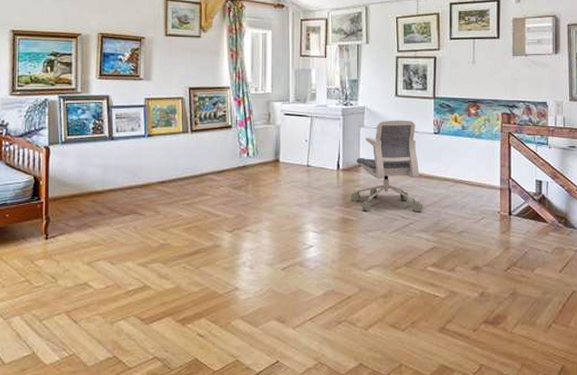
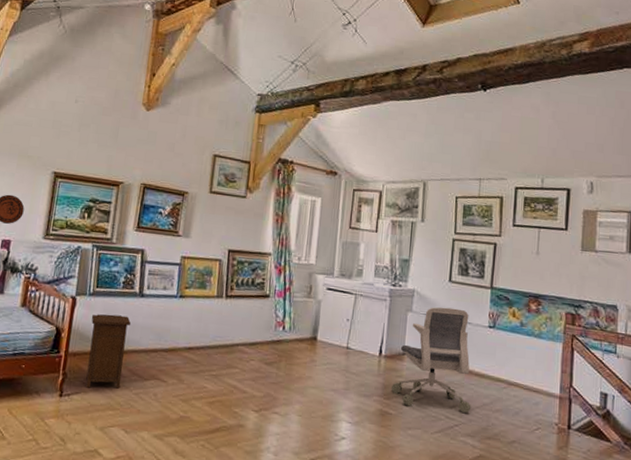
nightstand: none [66,159,105,229] -> present [86,314,132,389]

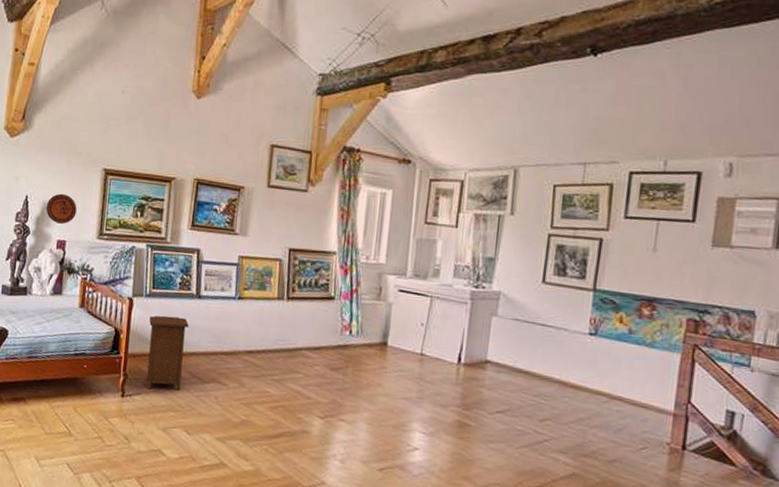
office chair: present [392,307,471,413] -> none [471,311,566,428]

